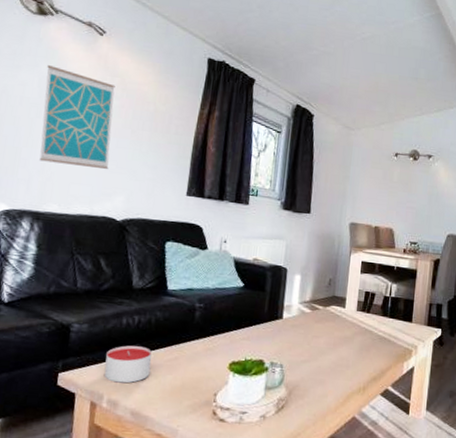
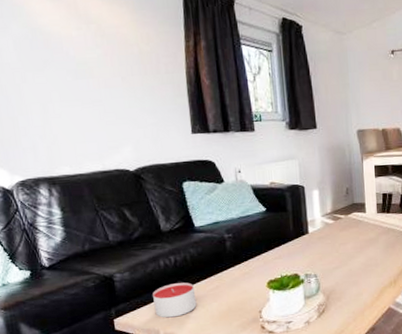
wall art: present [39,65,116,169] -> none [17,24,109,127]

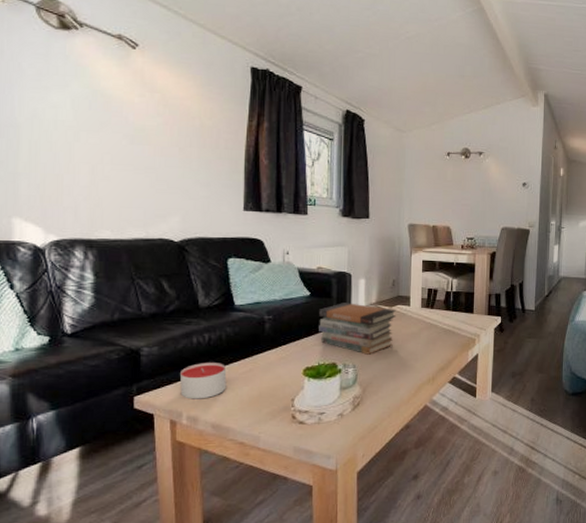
book stack: none [276,214,352,264] -> present [319,303,396,355]

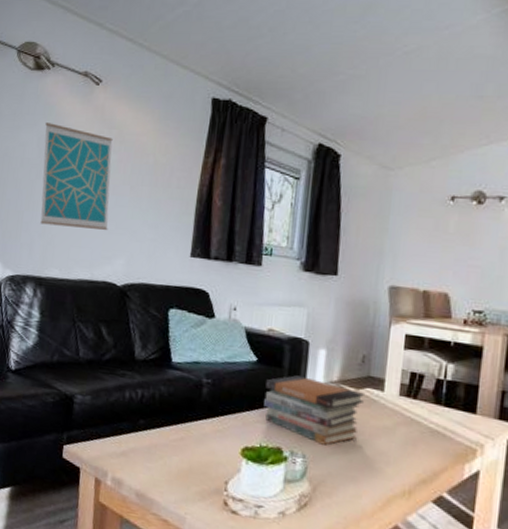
wall art: none [79,84,160,190] -> present [40,123,113,230]
candle: present [180,363,227,400] -> none [108,421,157,462]

